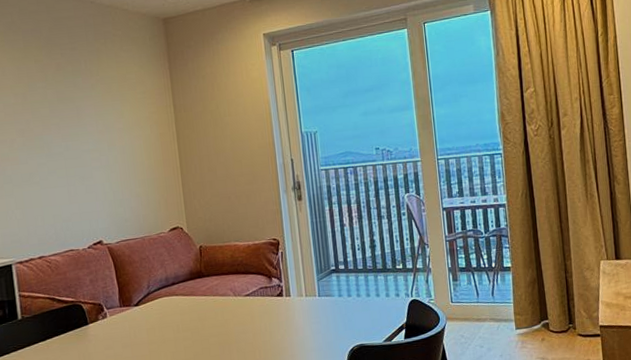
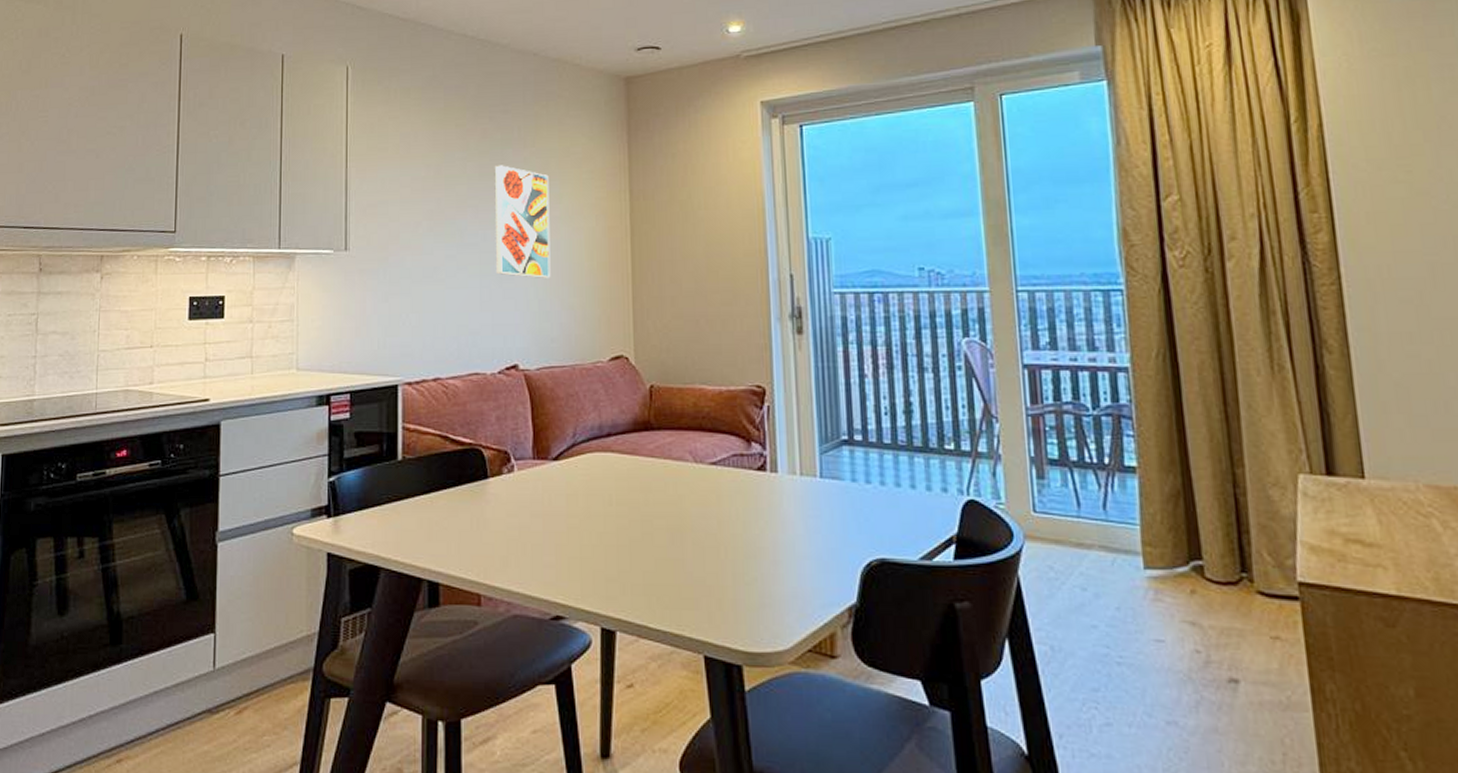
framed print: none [69,91,121,176] -> present [495,165,551,278]

